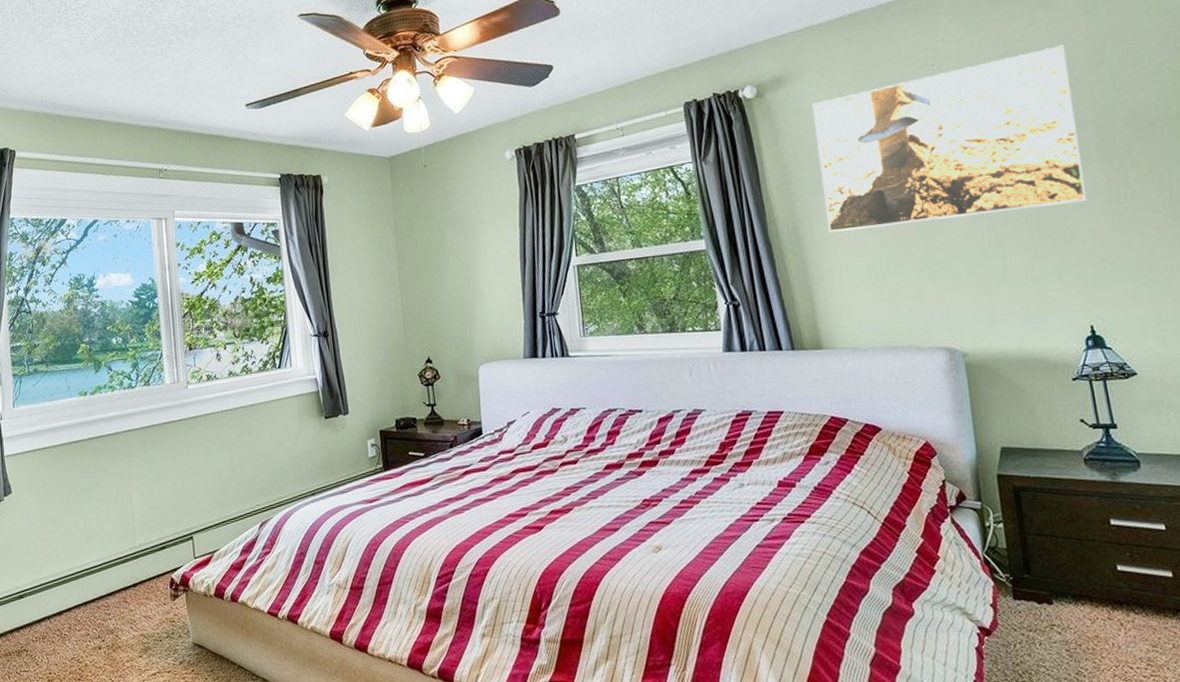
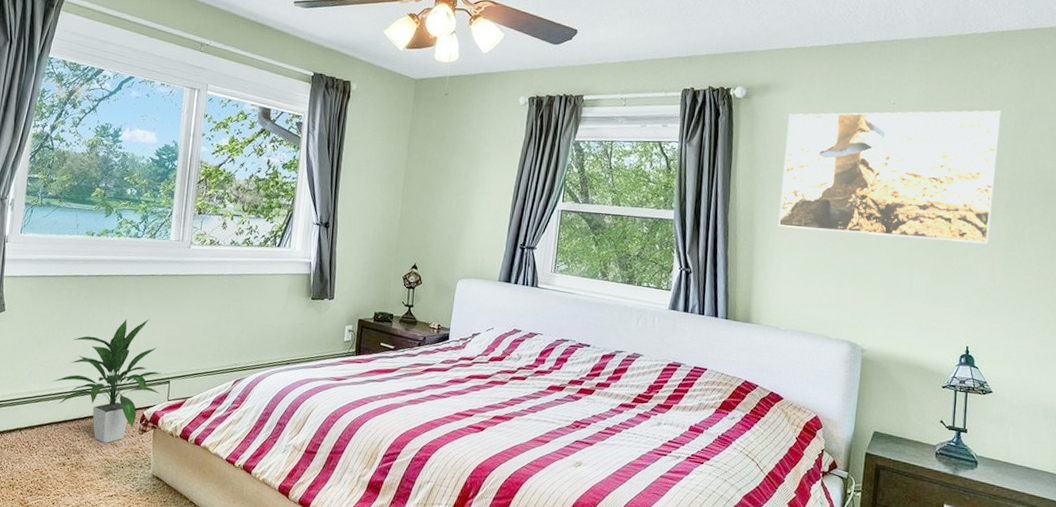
indoor plant: none [72,473,185,617] -> present [52,319,162,443]

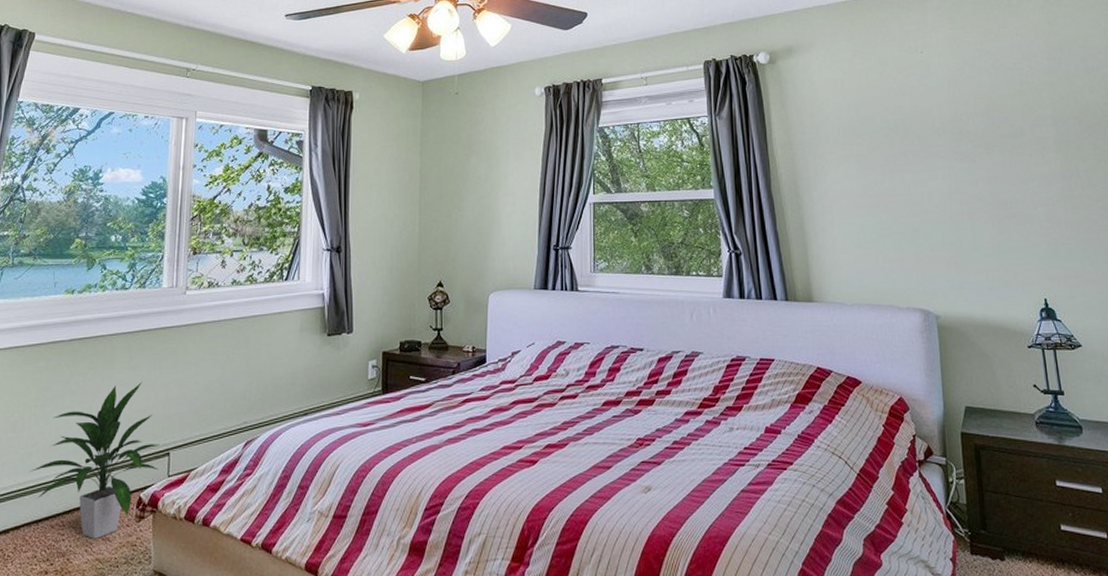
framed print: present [778,110,1001,244] -> none [817,48,1044,194]

